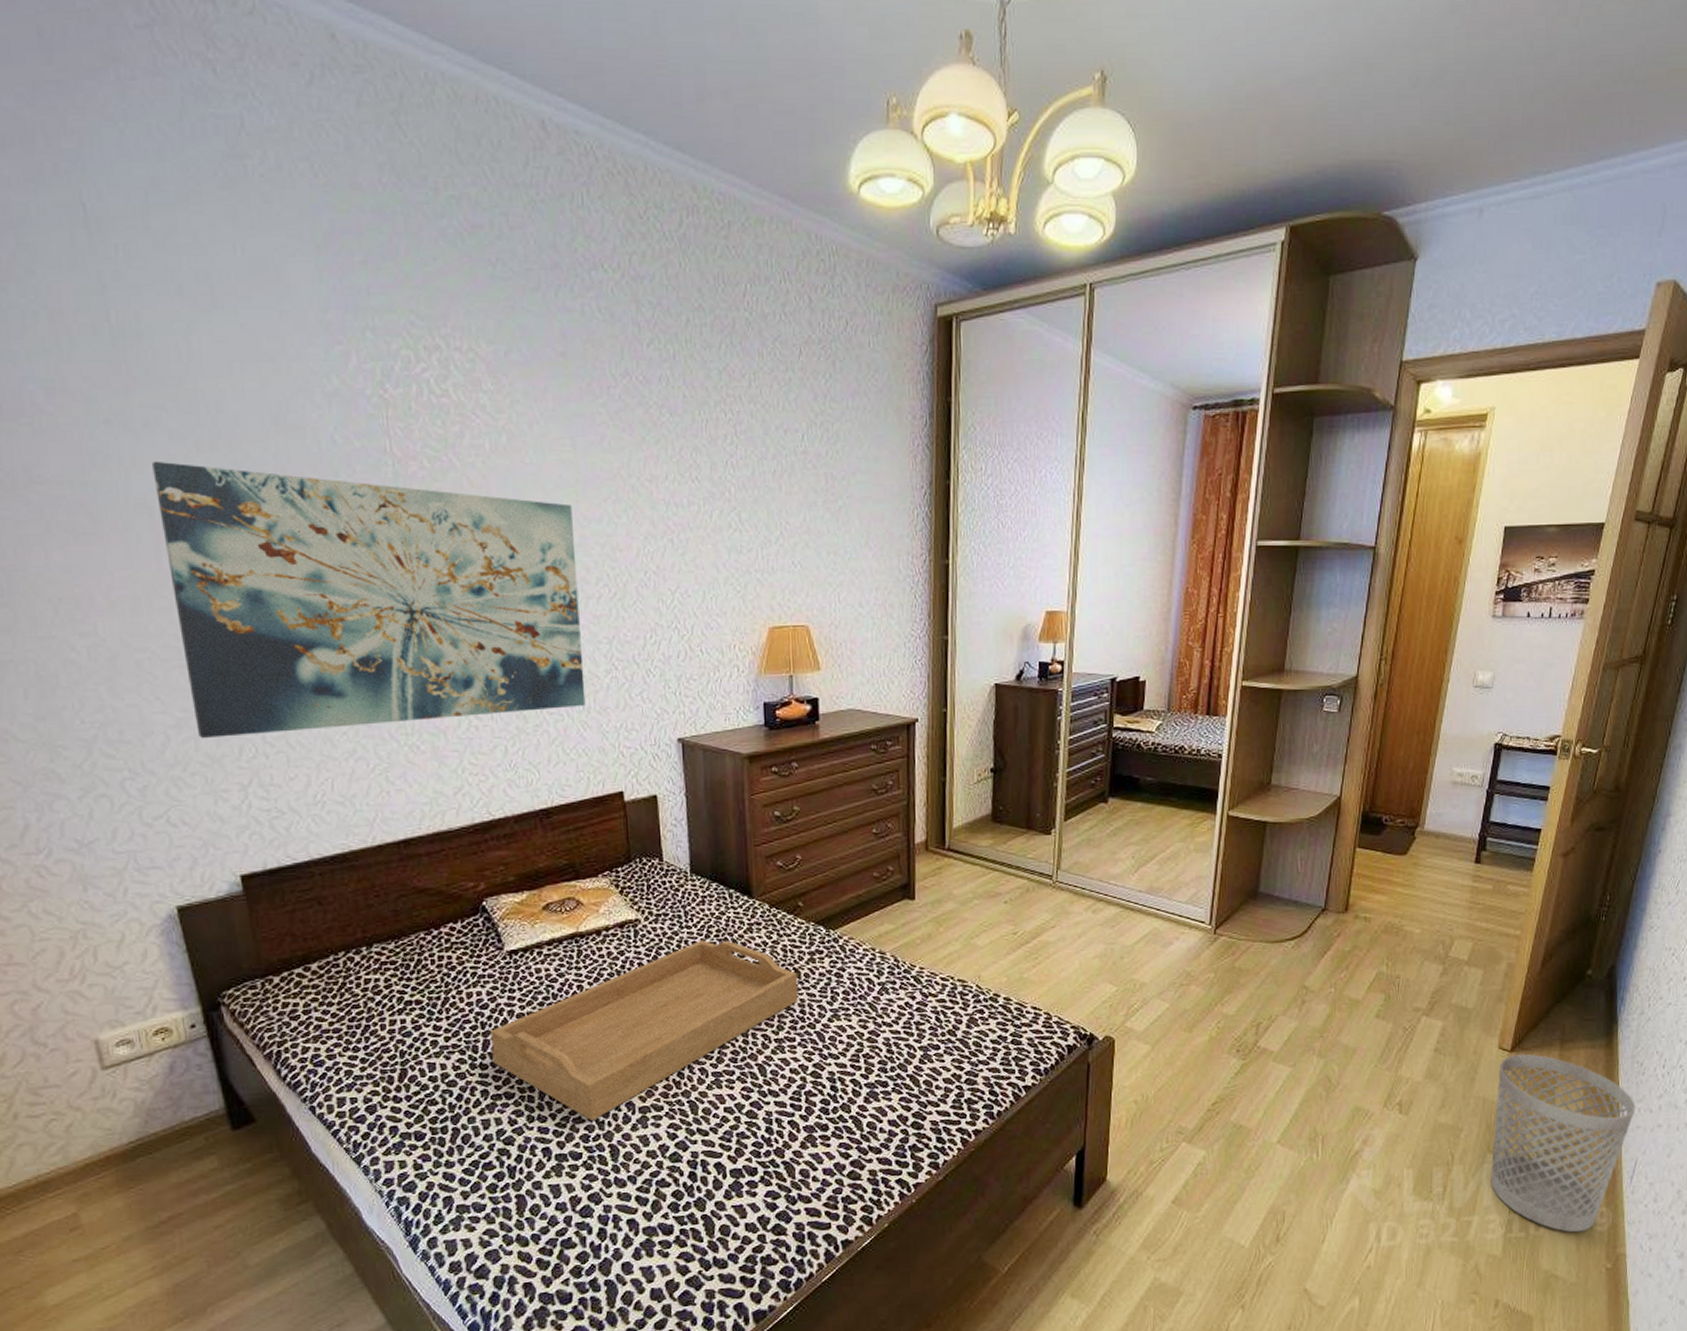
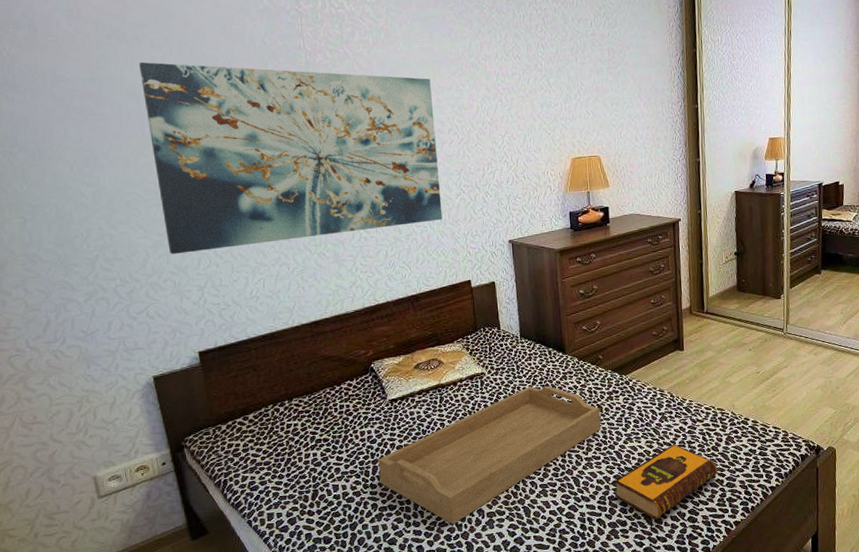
hardback book: none [813,1024,954,1124] -> present [614,443,717,520]

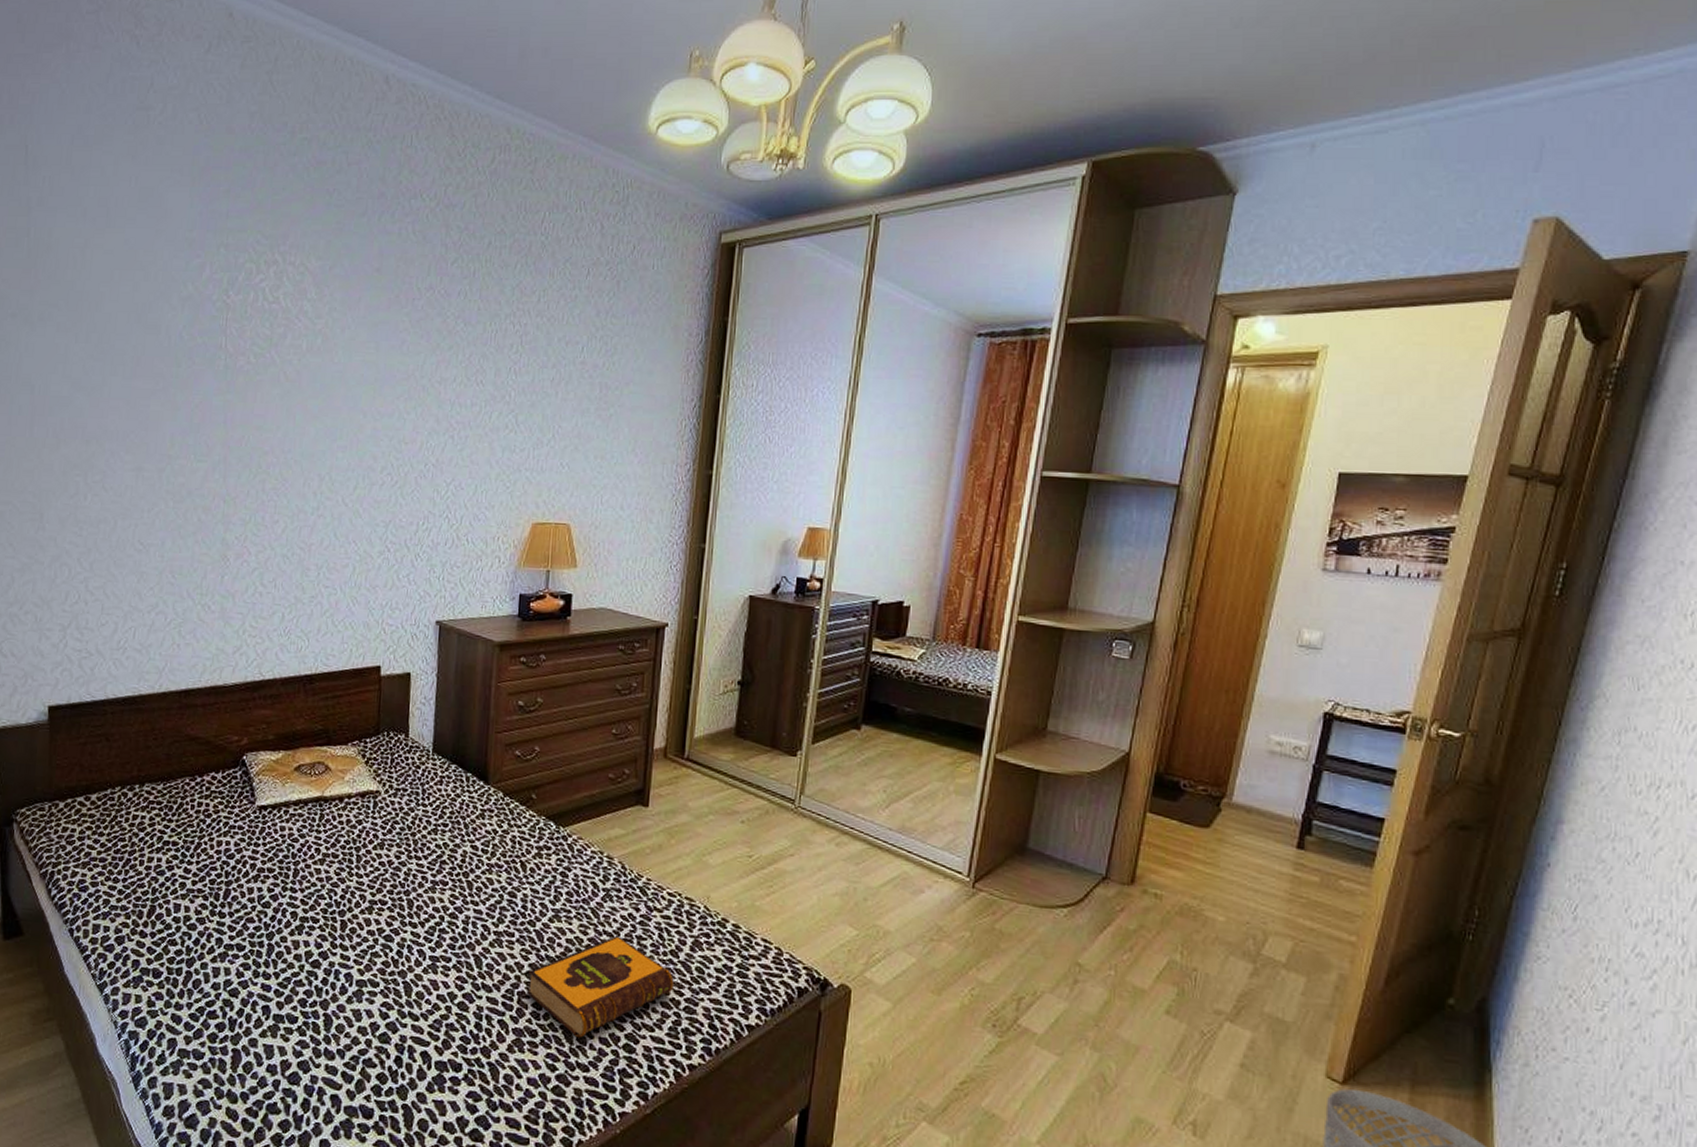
wall art: present [139,62,443,255] -> none [36,348,369,583]
serving tray: present [378,385,602,524] -> none [230,819,524,986]

